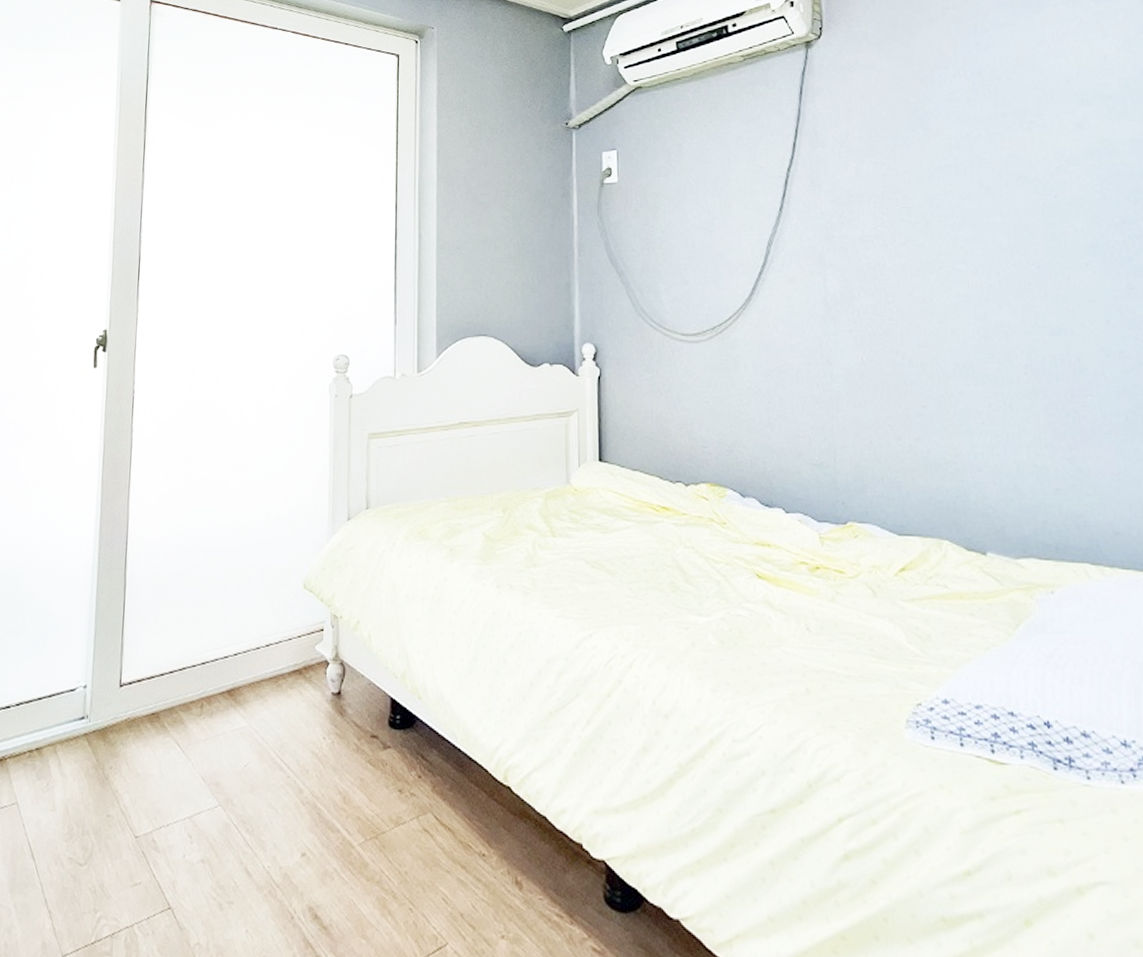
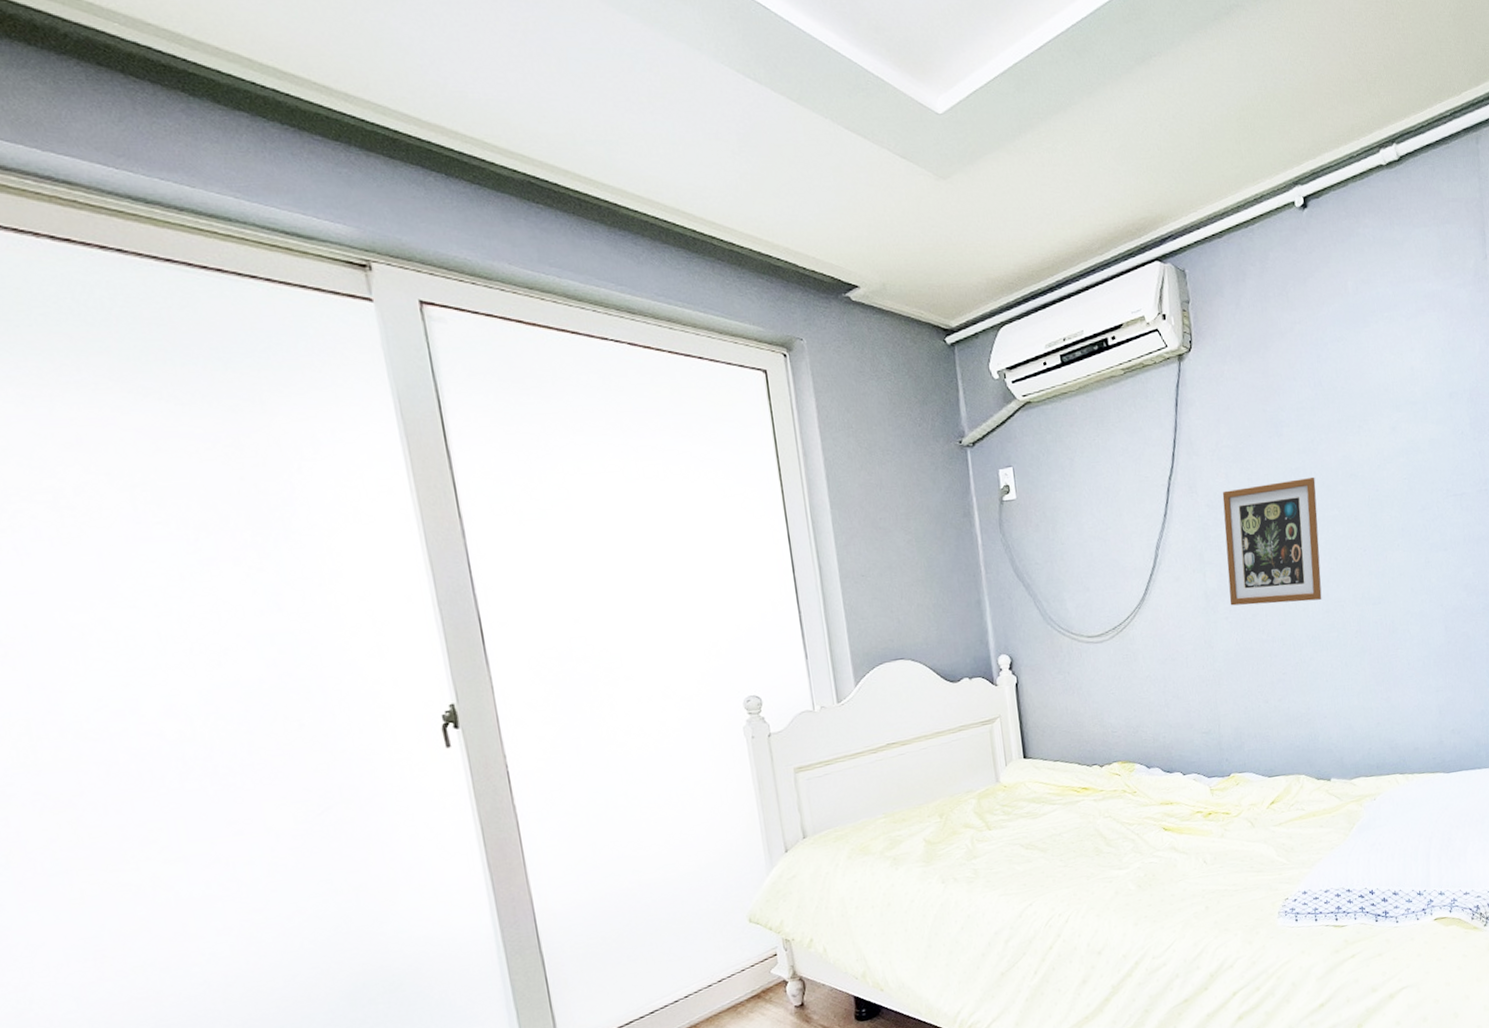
picture frame: none [850,176,978,322] -> present [1222,476,1322,606]

